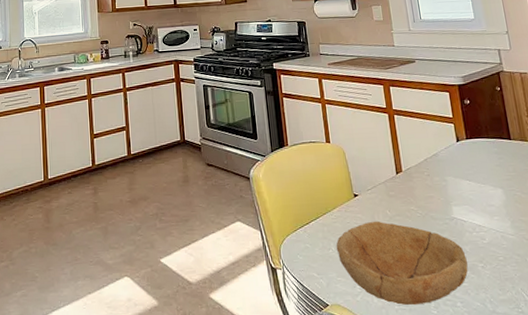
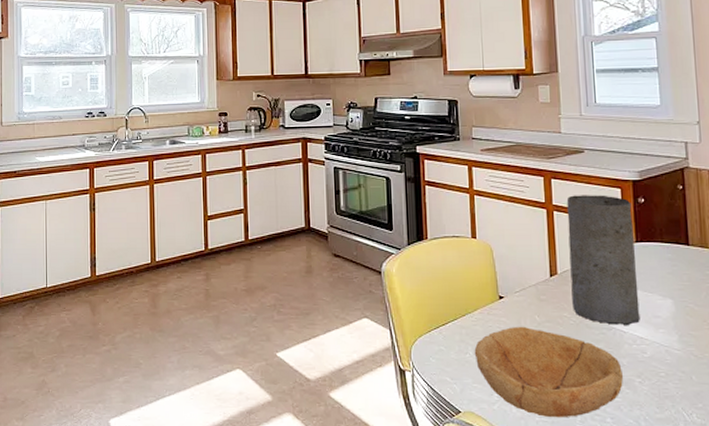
vase: none [404,98,477,215] -> present [566,195,640,325]

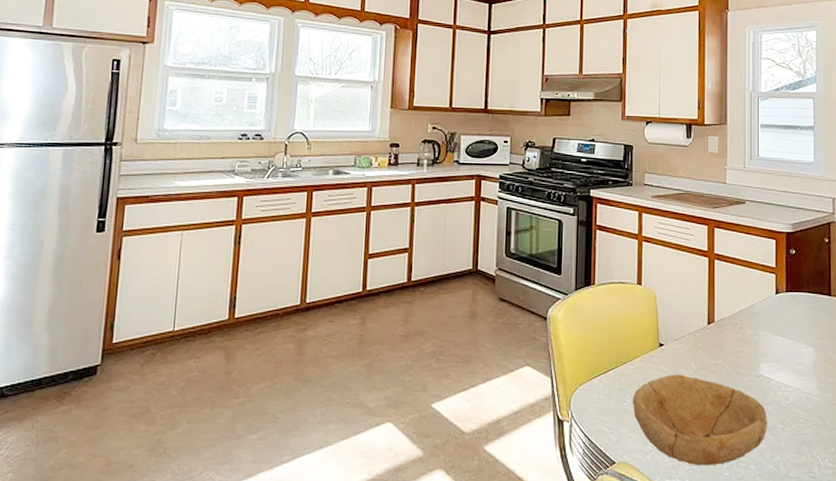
vase: present [566,195,640,325] -> none [726,244,785,372]

